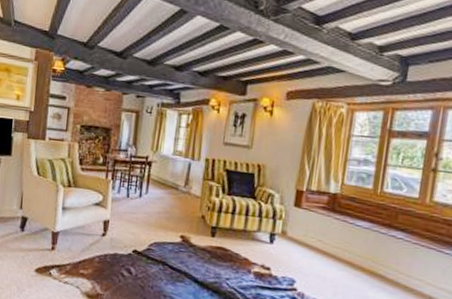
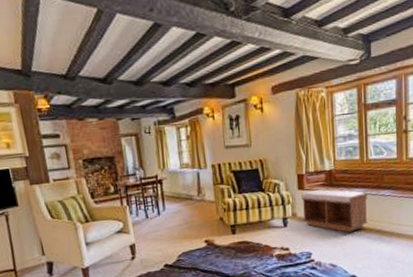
bench: none [293,210,374,269] -> present [301,189,368,233]

